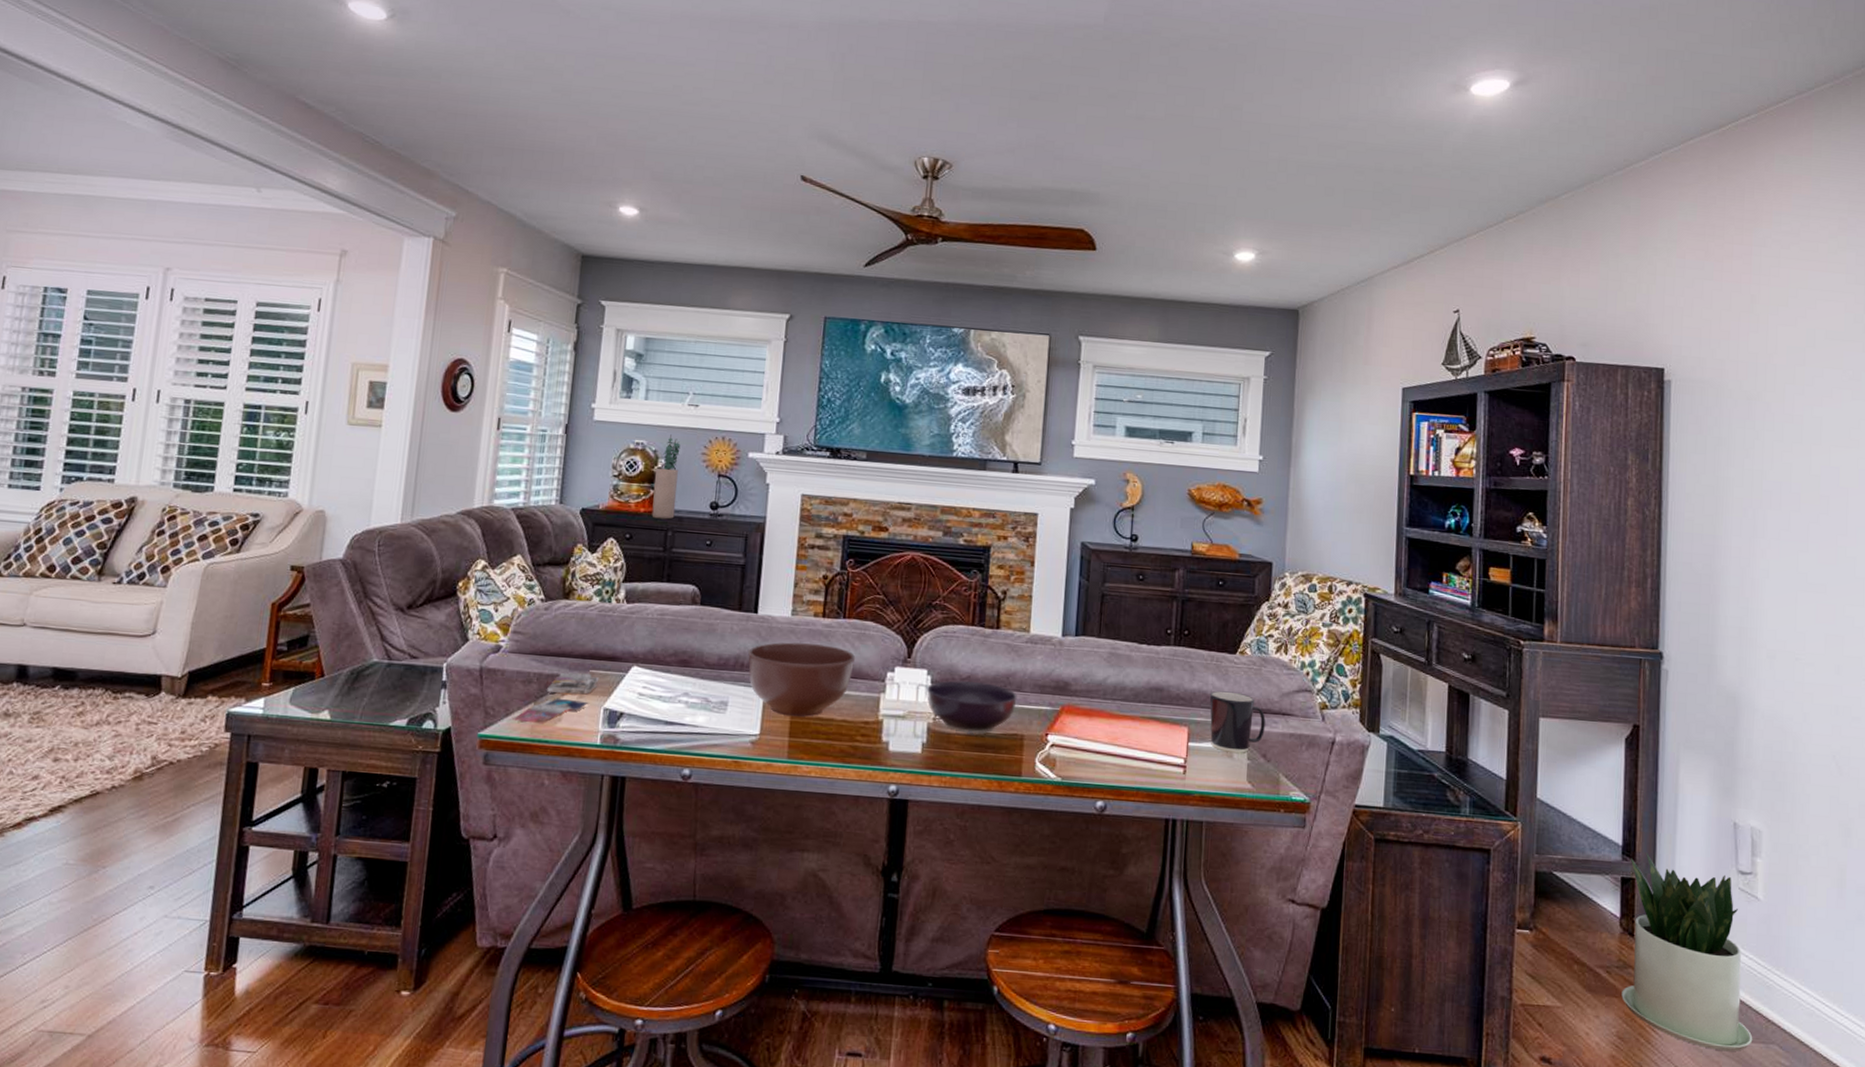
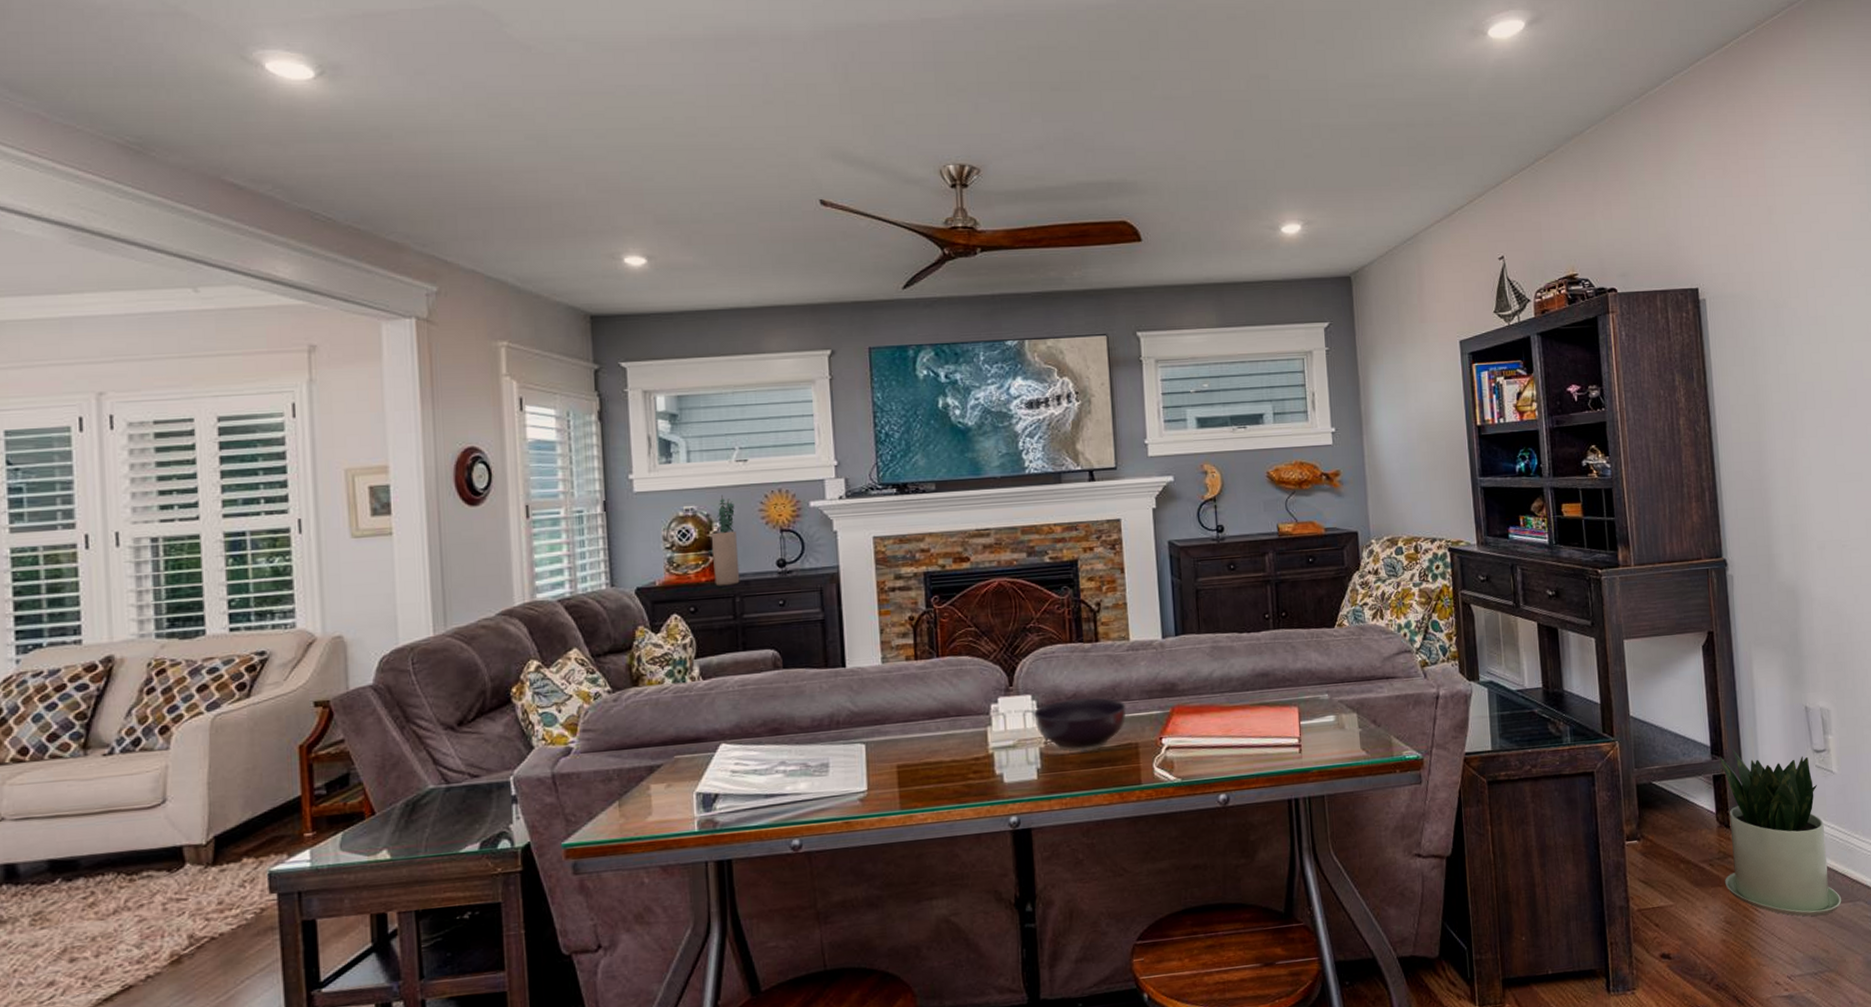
magazine: present [511,672,599,724] -> none [596,760,686,824]
bowl: present [748,642,856,717] -> none [842,687,956,766]
mug: present [1209,690,1266,754] -> none [1314,664,1372,725]

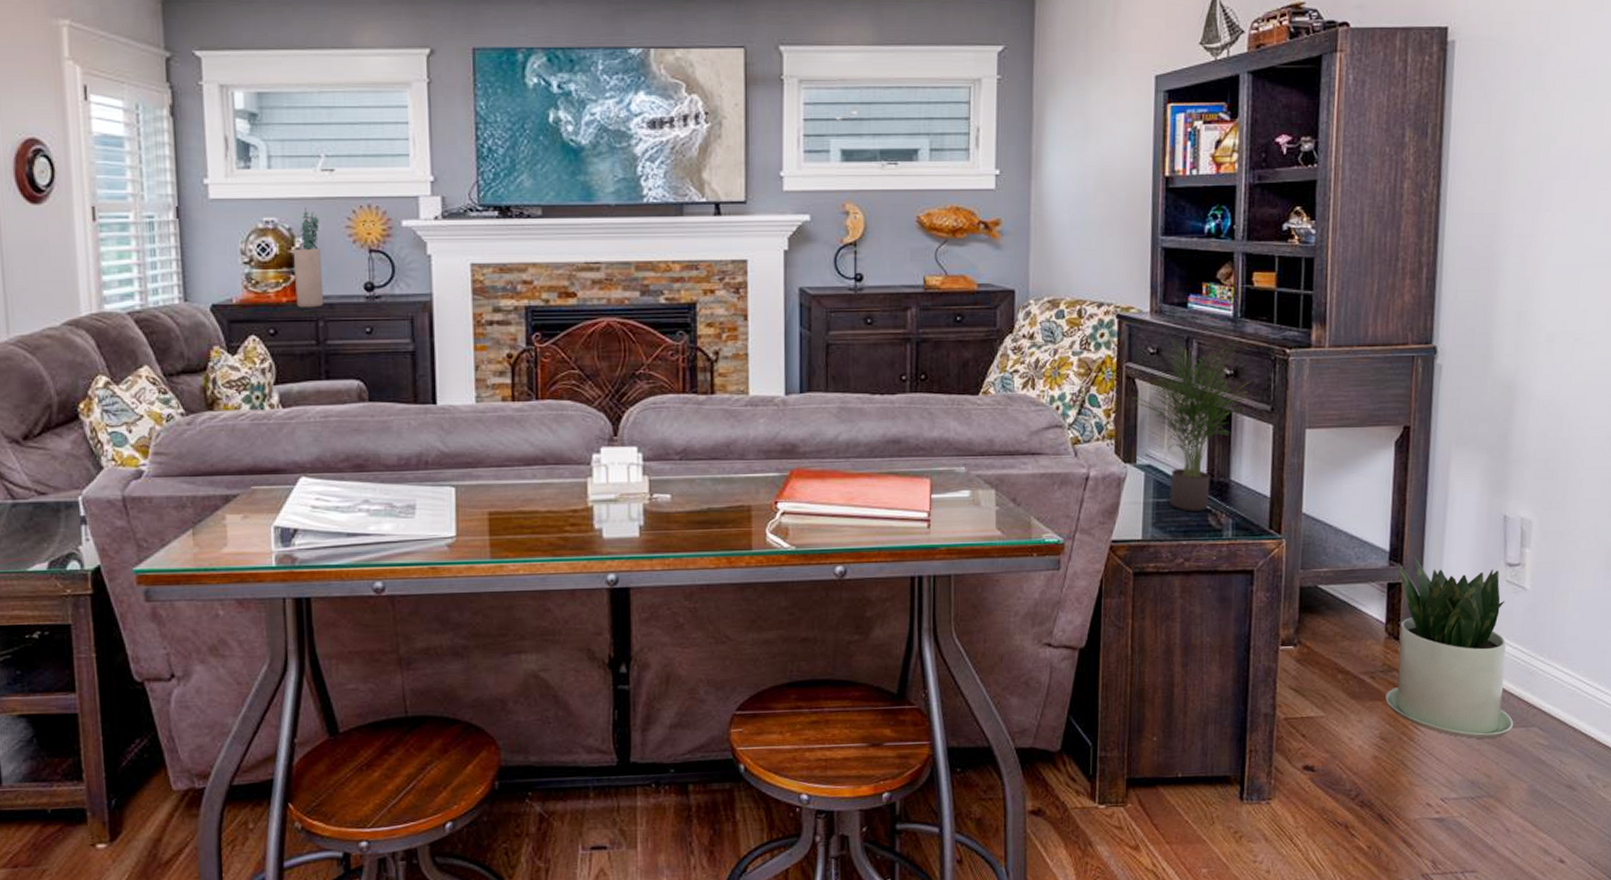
bowl: present [1034,697,1126,751] -> none [639,453,740,511]
potted plant: none [1470,563,1572,722] -> present [1132,339,1252,512]

